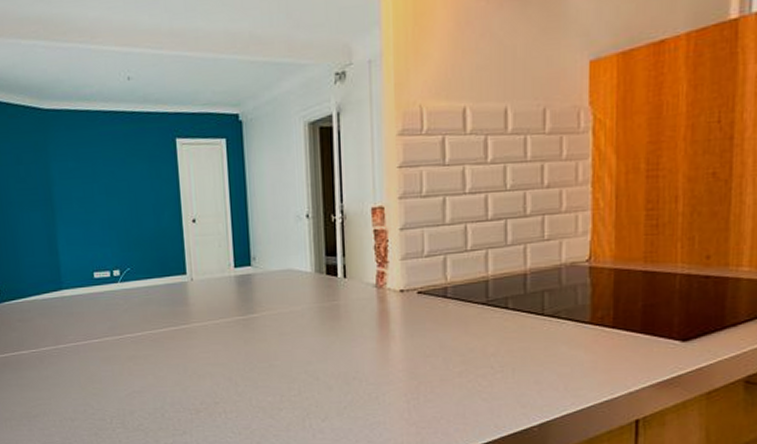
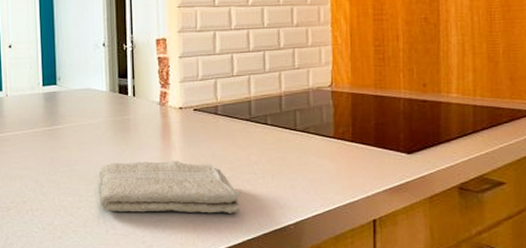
washcloth: none [304,353,475,414] -> present [99,160,242,214]

